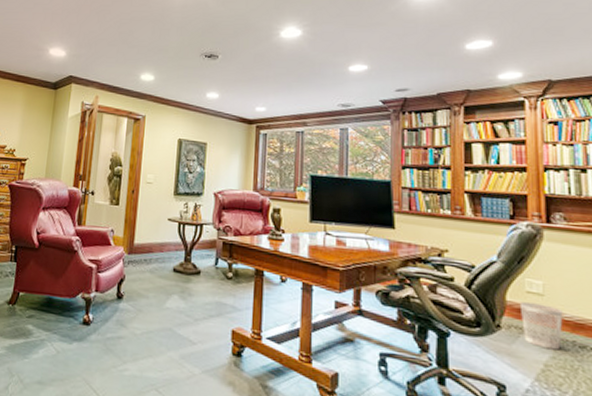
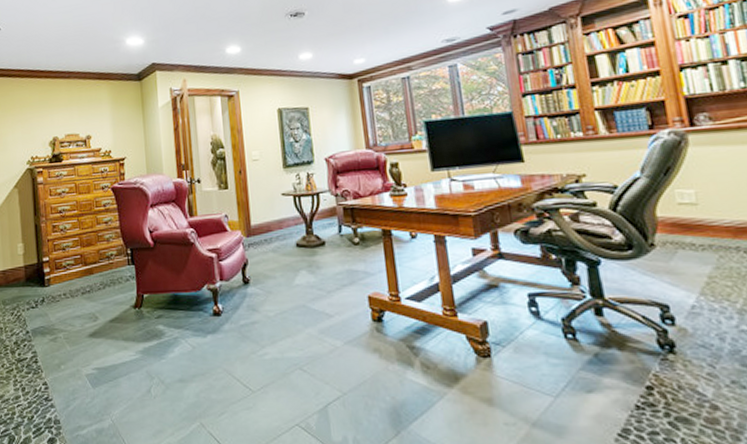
wastebasket: present [519,302,563,350] -> none [672,213,724,260]

